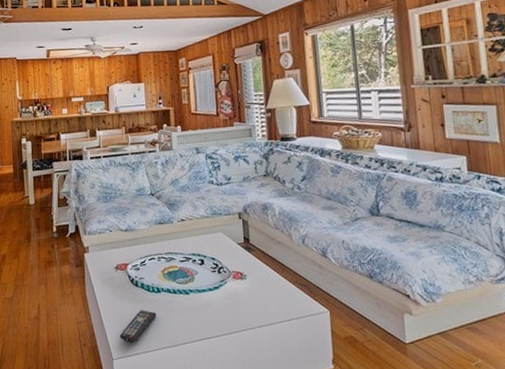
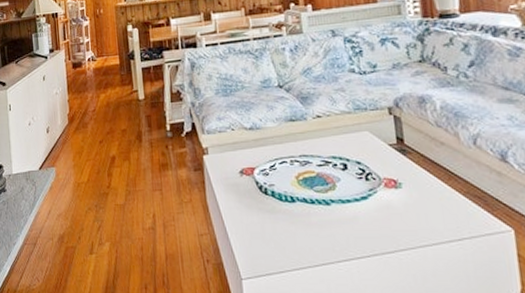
remote control: present [119,310,157,343] -> none [248,222,292,261]

